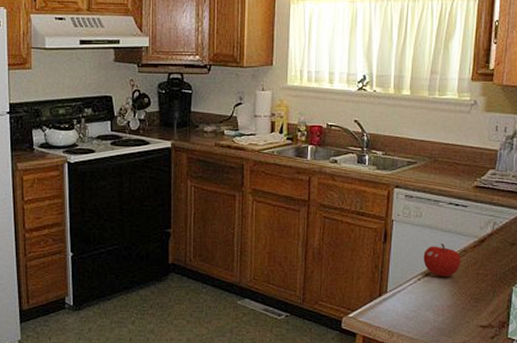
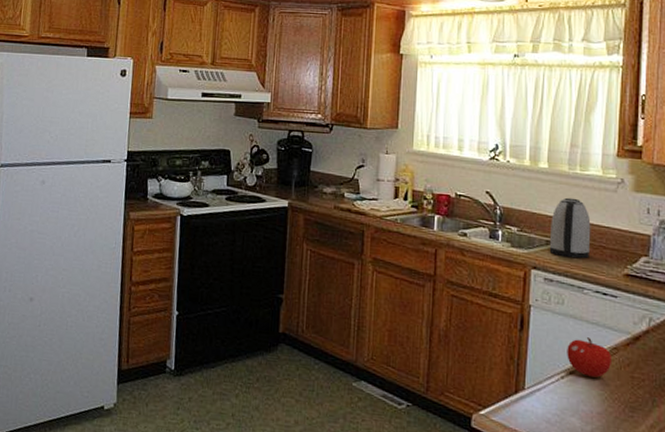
kettle: none [410,121,447,176] -> present [549,197,591,259]

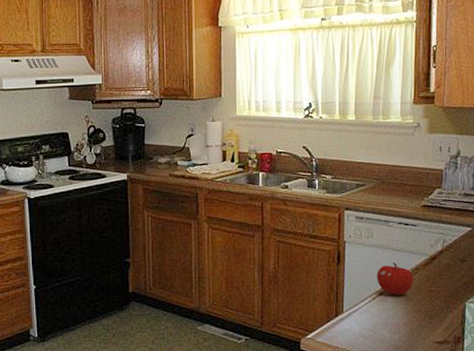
kettle: present [549,197,591,259] -> none [359,144,394,197]

